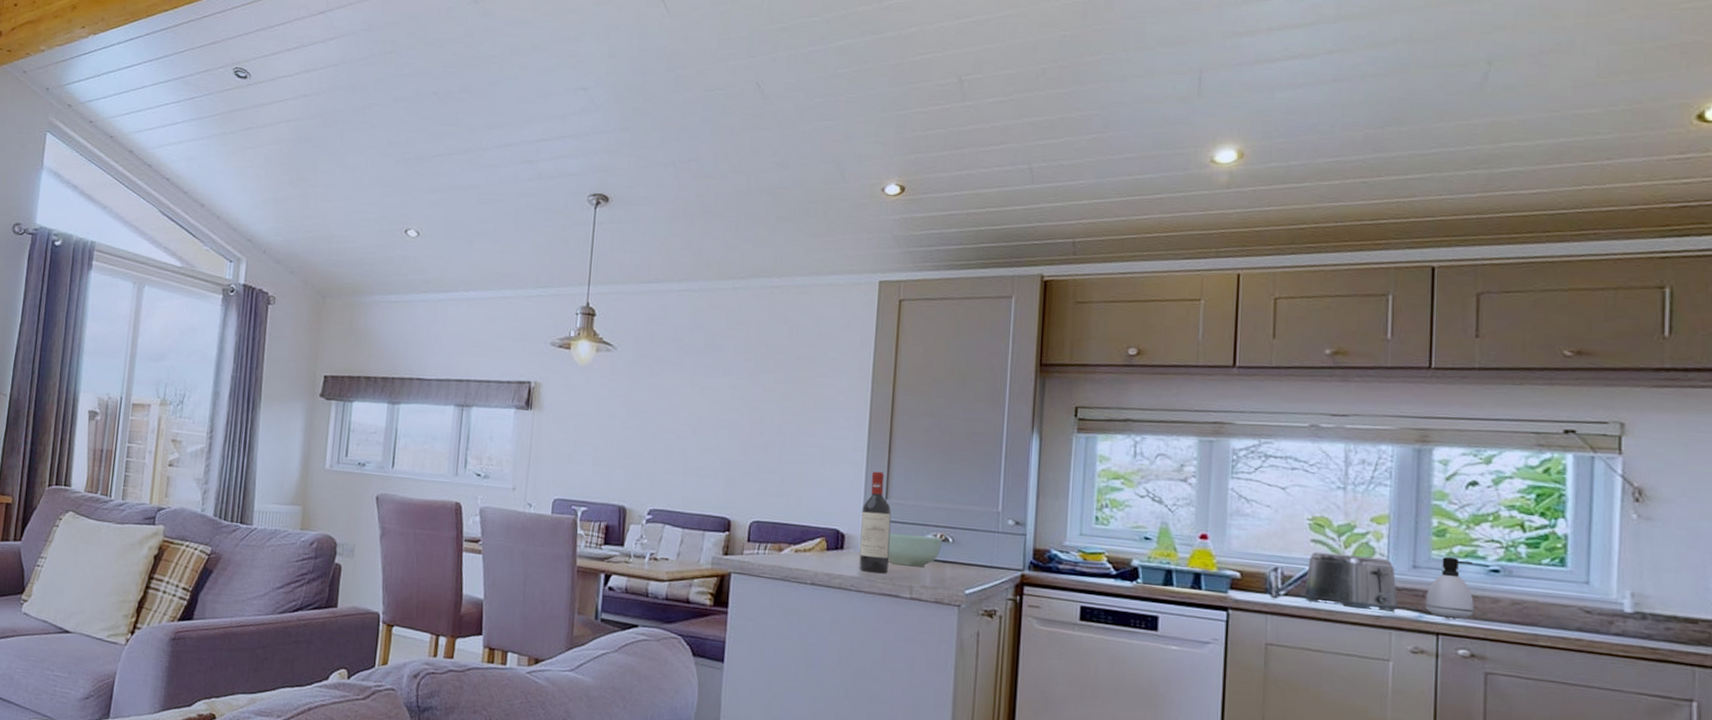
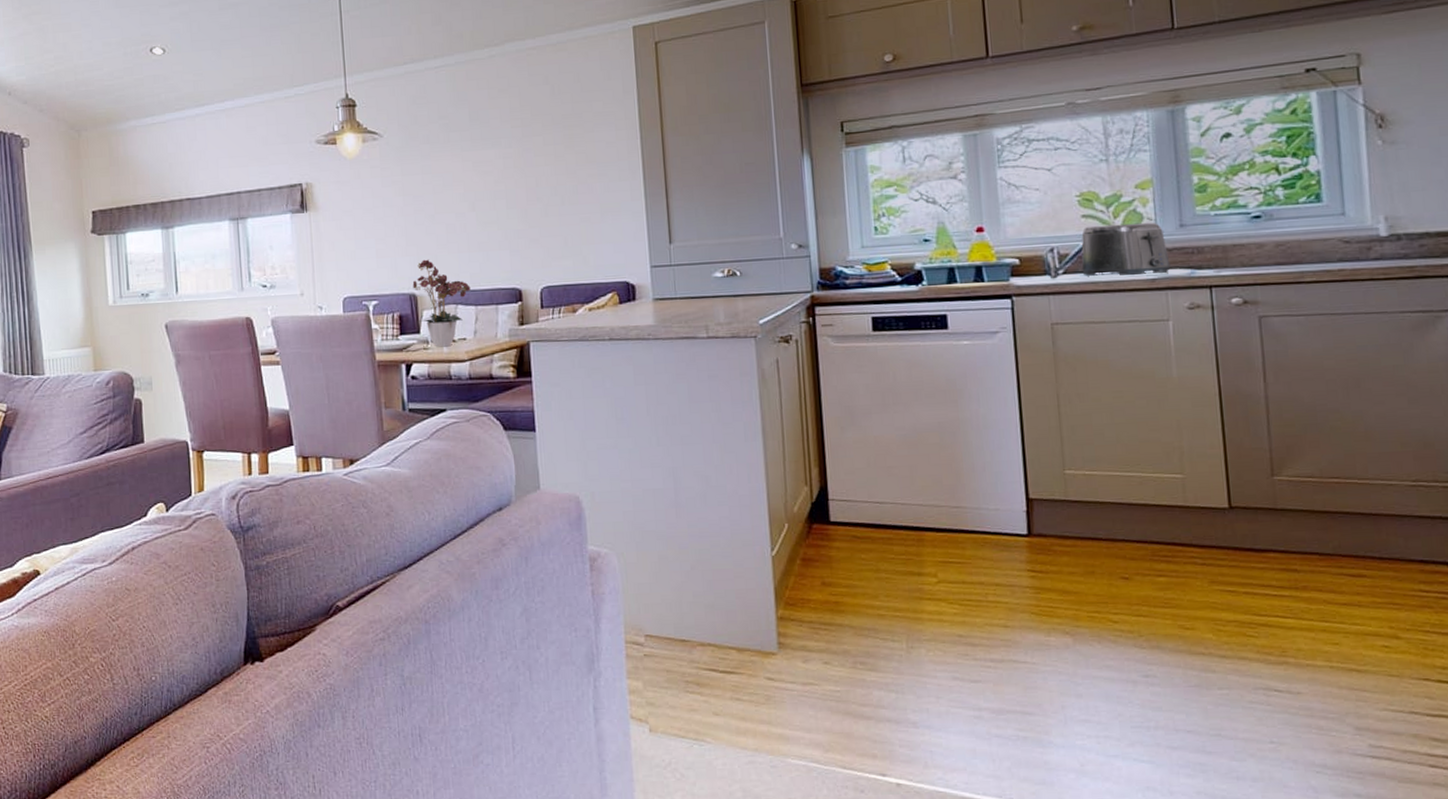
flower arrangement: none [623,474,681,564] -> present [412,259,471,348]
wine bottle: present [858,471,892,575] -> none [648,217,683,320]
bowl: present [888,533,943,568] -> none [677,272,731,307]
soap dispenser: present [1425,556,1474,619] -> none [1195,210,1242,270]

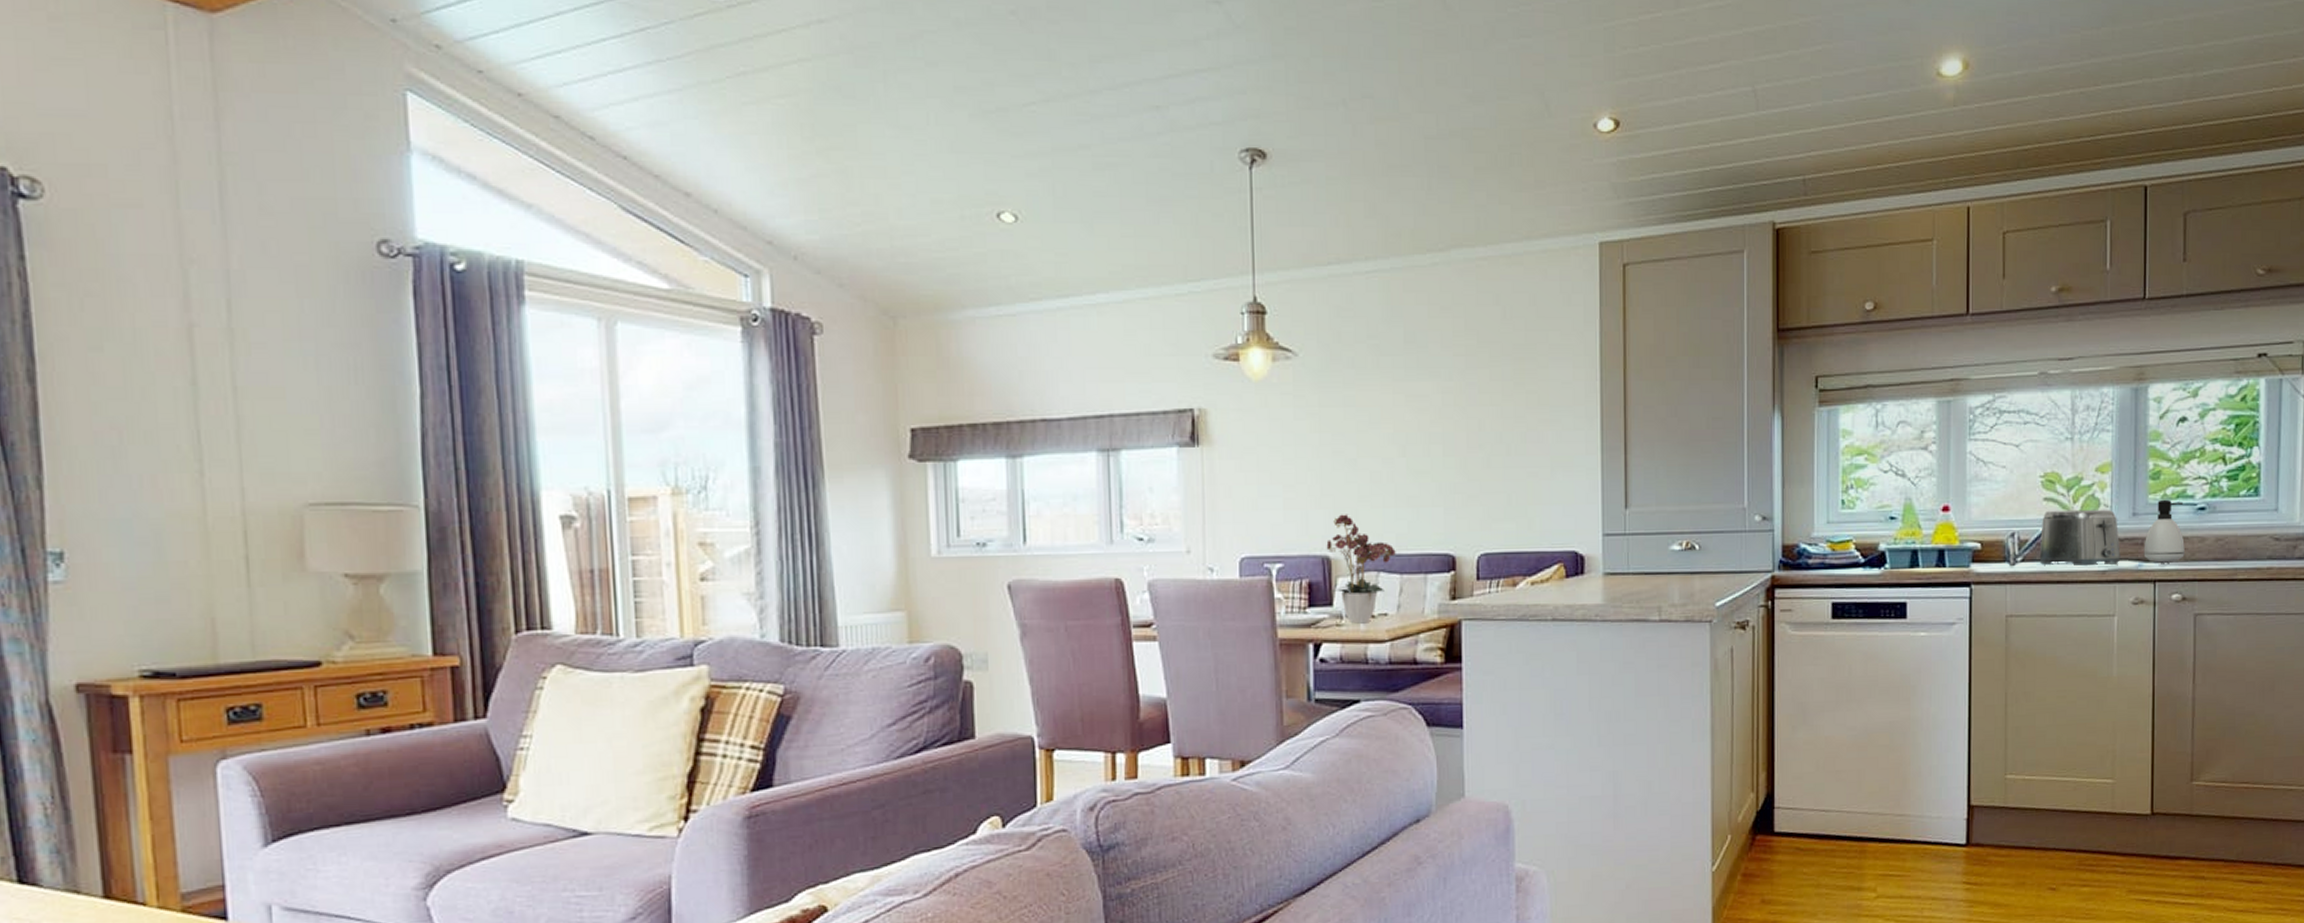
soap dispenser: none [1195,210,1242,270] -> present [2143,499,2185,563]

